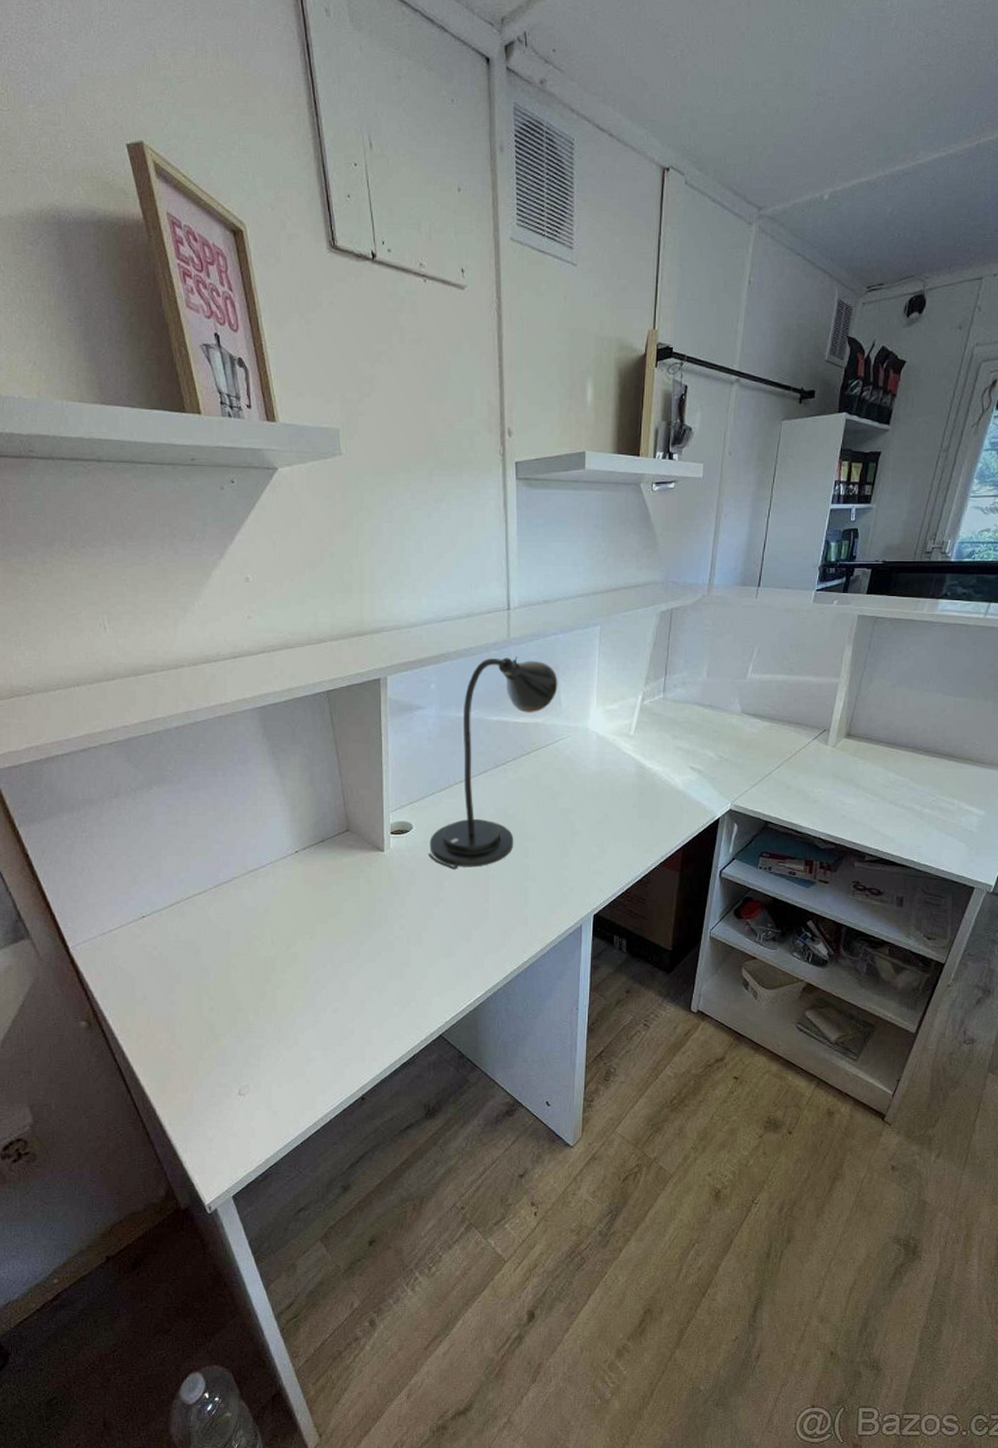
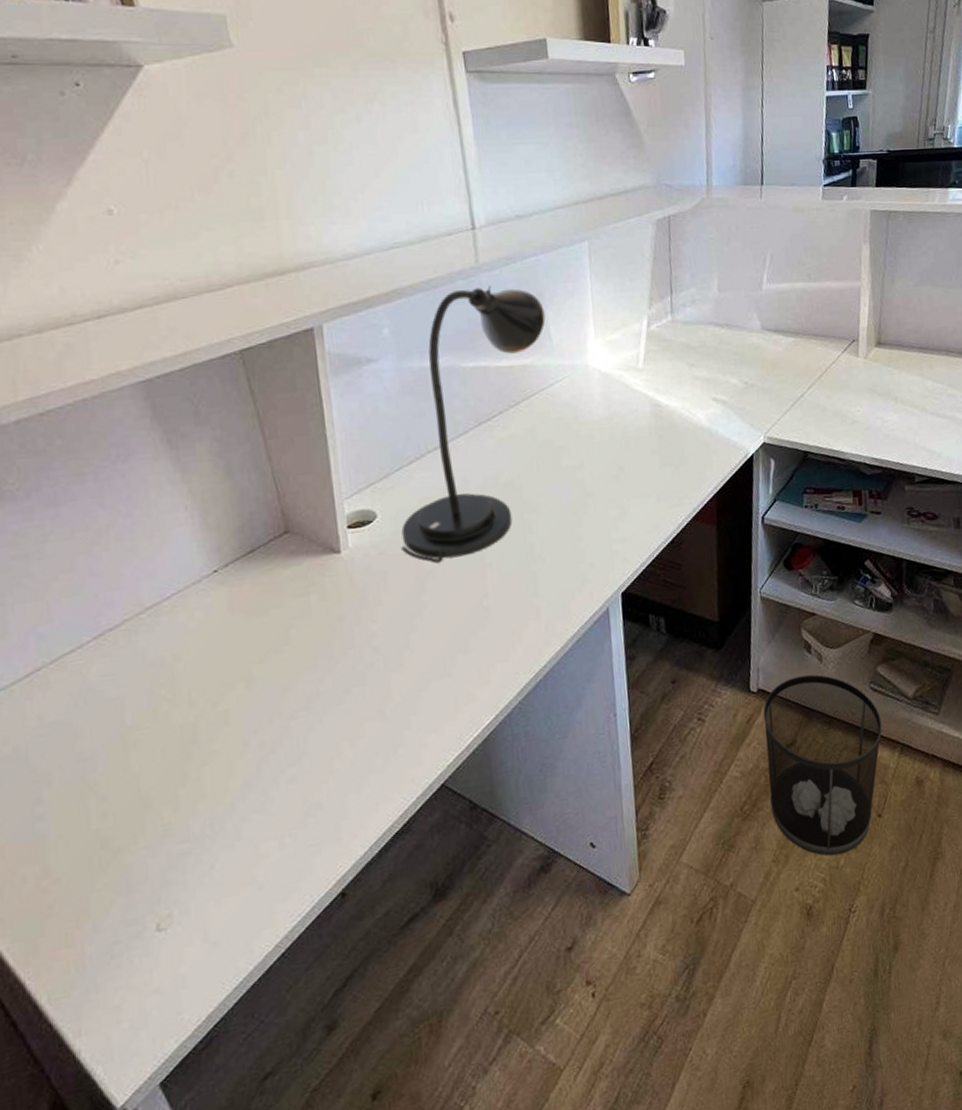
waste bin: none [696,1006,803,1156] -> present [763,674,883,856]

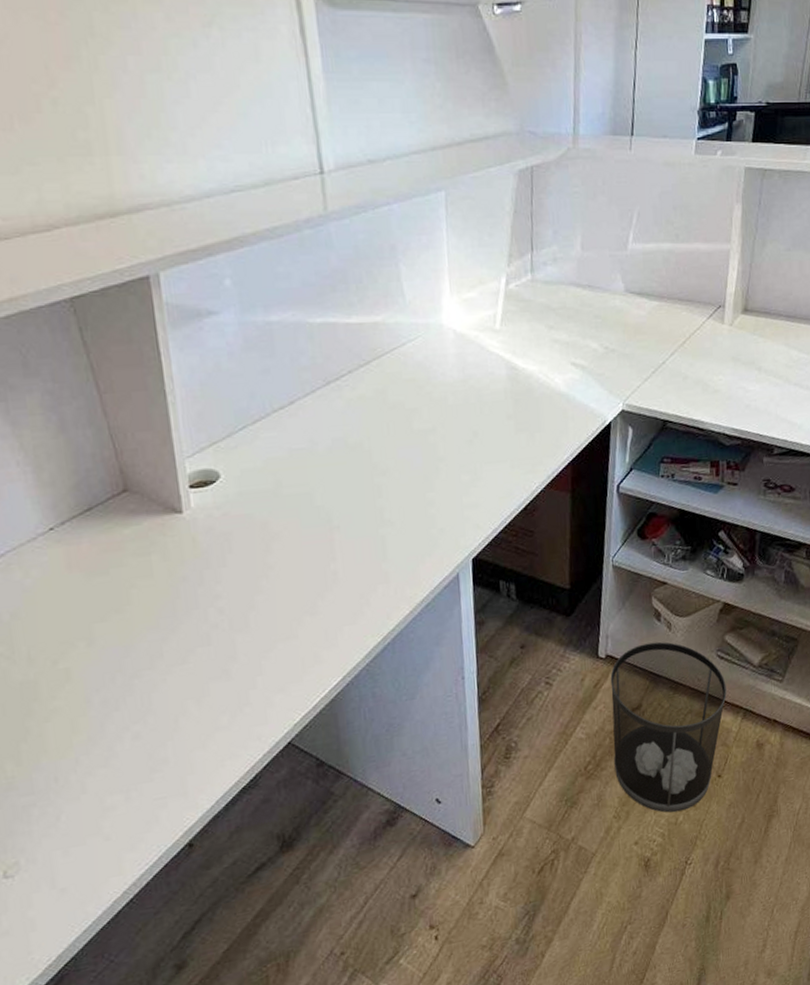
desk lamp: present [401,285,546,564] -> none [246,236,398,526]

